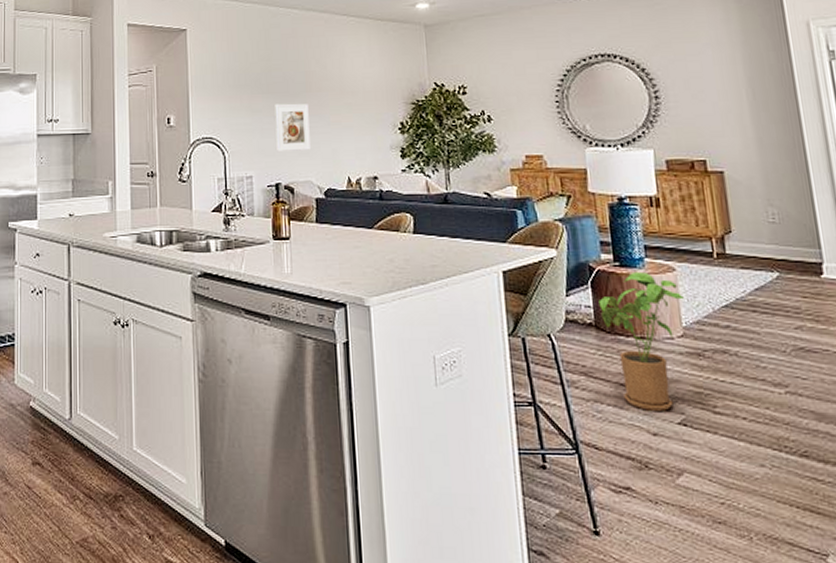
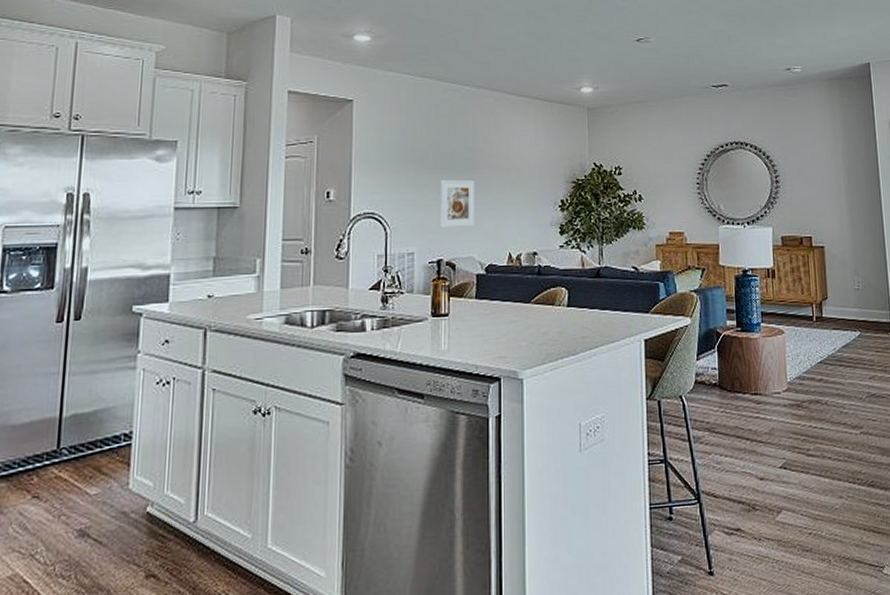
house plant: present [599,271,684,411] -> none [723,335,789,458]

